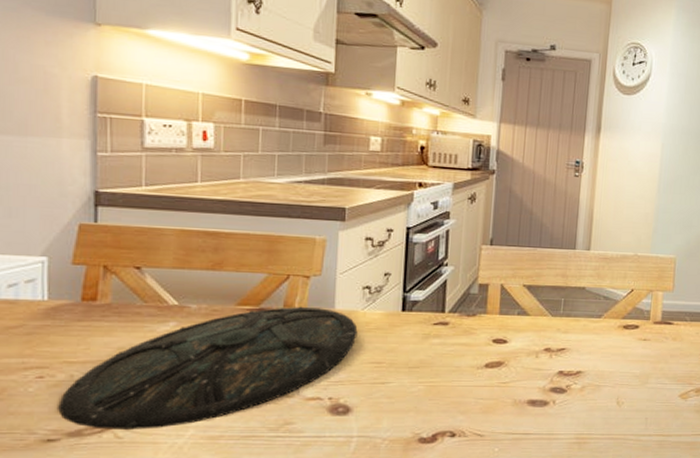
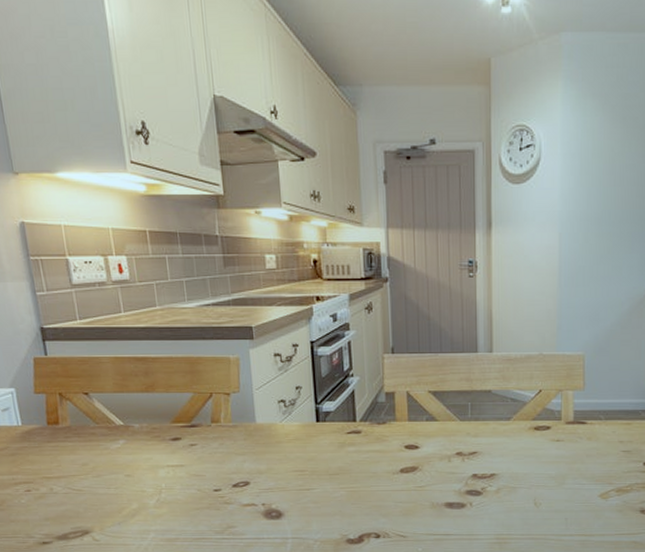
plate: present [58,306,358,430] -> none [46,421,279,534]

